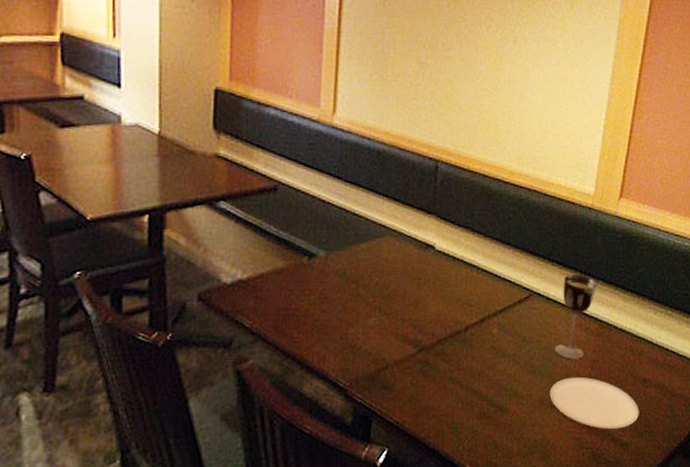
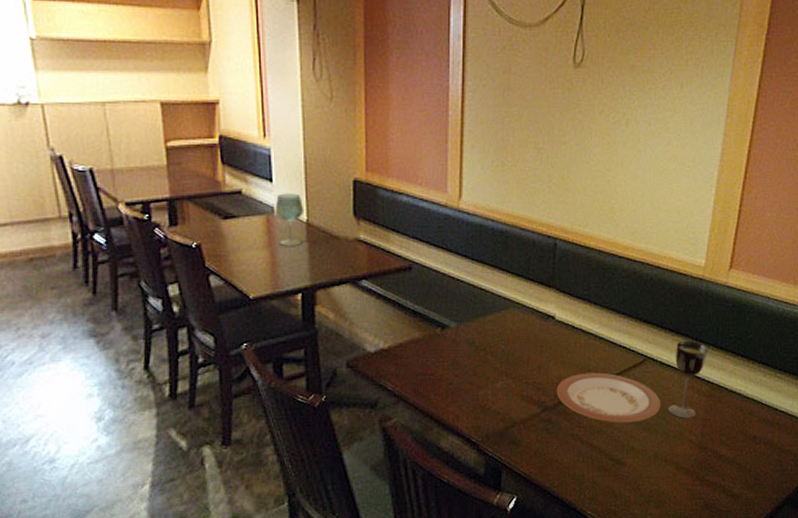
wine glass: none [122,101,157,162] -> present [275,193,305,247]
plate: none [434,308,547,365] -> present [556,372,661,423]
plate: present [549,377,639,430] -> none [664,435,749,482]

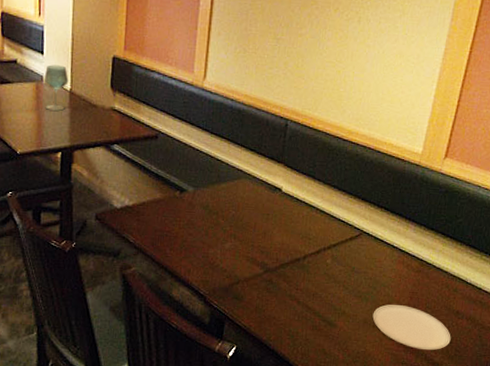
plate: present [556,372,661,423] -> none [278,241,373,290]
plate: none [664,435,749,482] -> present [372,305,451,351]
wine glass: present [668,340,708,419] -> none [378,219,420,290]

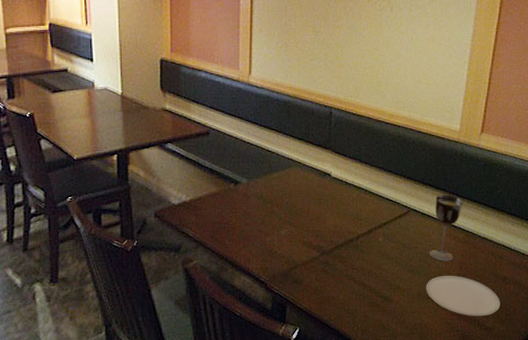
wine glass: present [44,65,69,112] -> none [95,71,120,116]
wine glass: none [378,219,420,290] -> present [429,194,463,262]

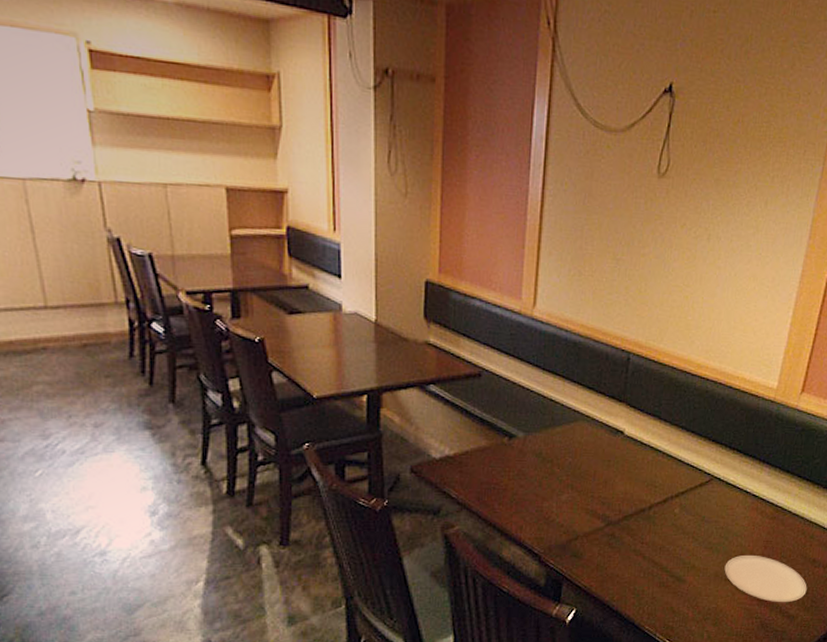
wine glass: present [429,194,463,262] -> none [731,462,775,539]

